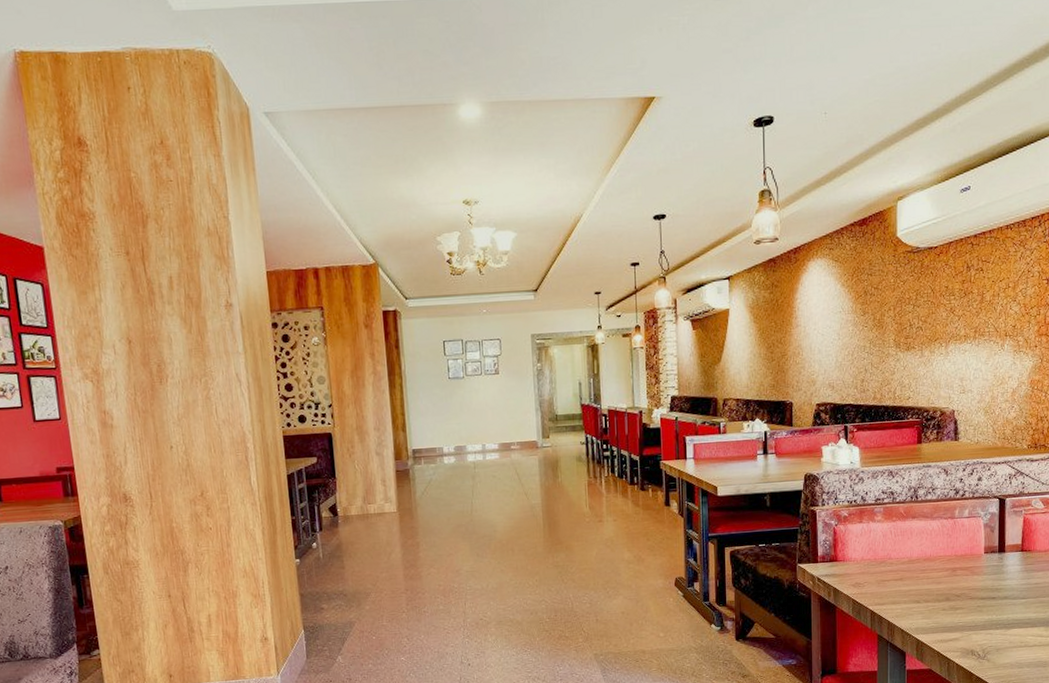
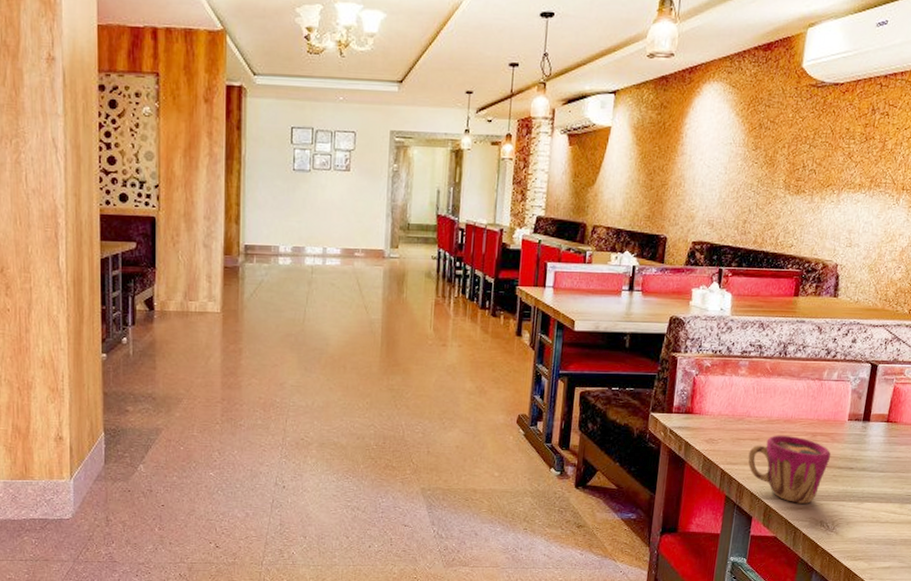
cup: none [894,572,973,636] -> present [748,434,831,504]

